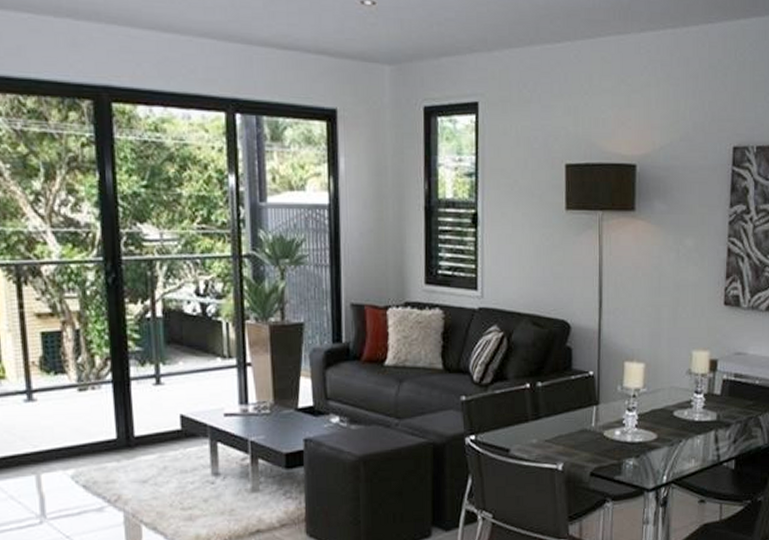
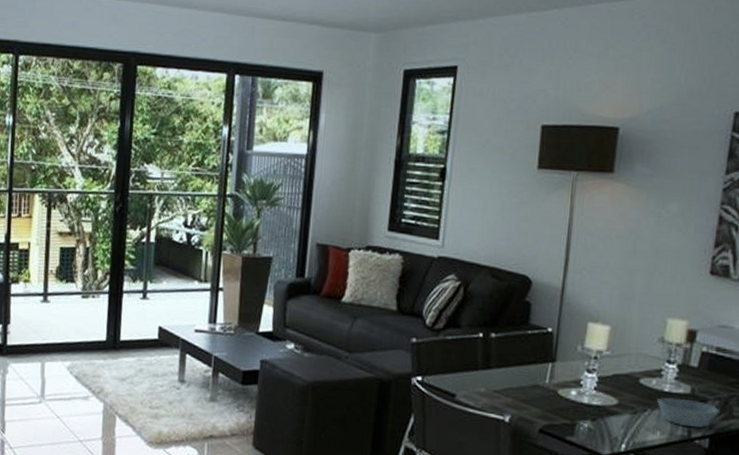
bowl: none [690,425,741,452] -> present [657,397,720,429]

